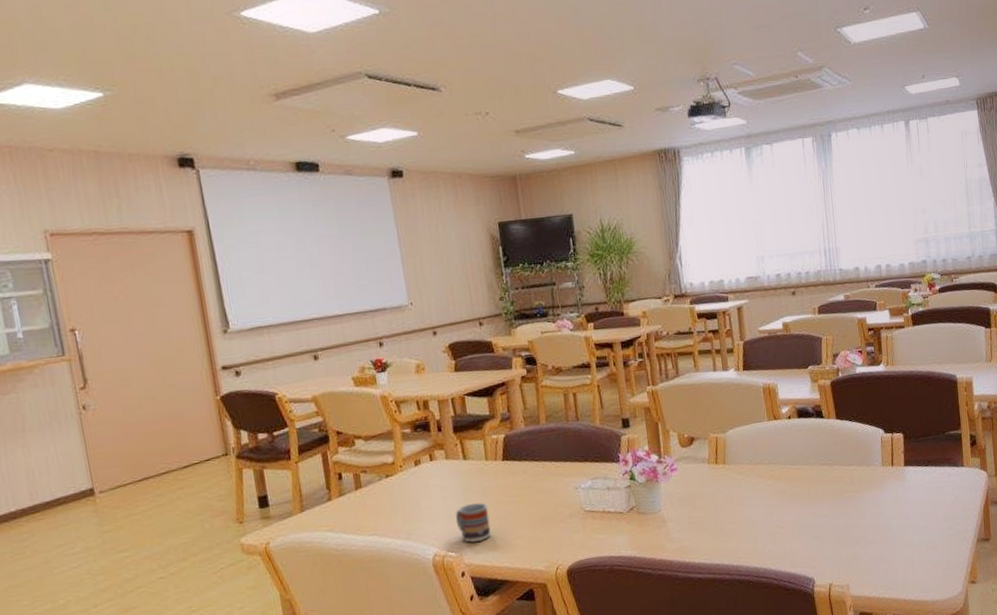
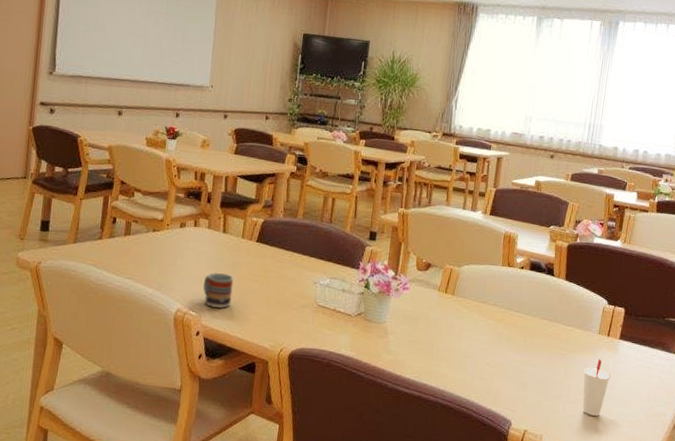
cup: none [876,491,904,552] -> present [582,359,611,416]

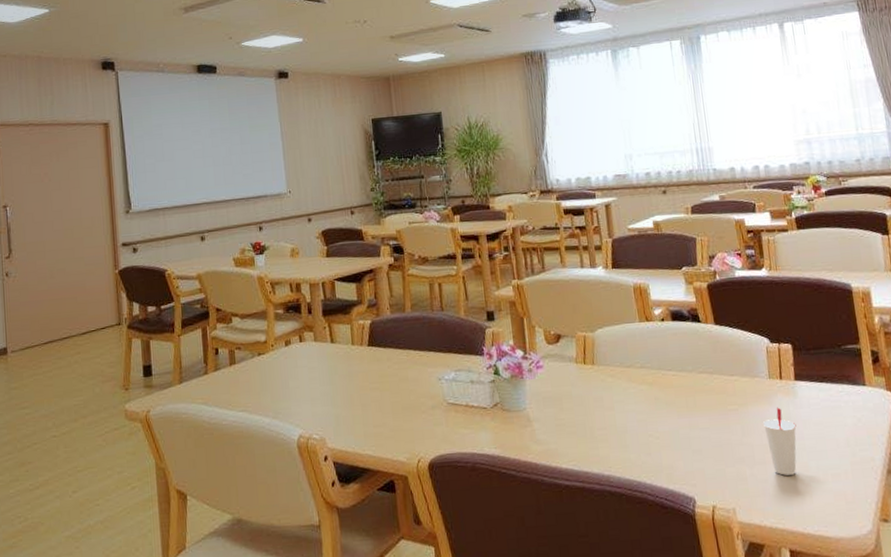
cup: present [203,272,234,308] -> none [321,386,355,427]

